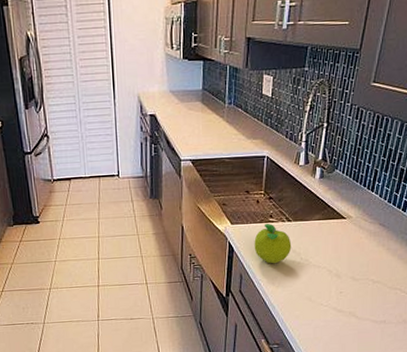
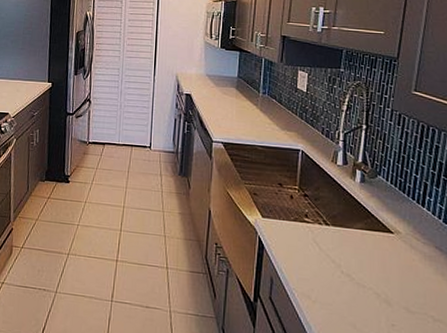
fruit: present [254,224,292,264] -> none [287,224,330,273]

